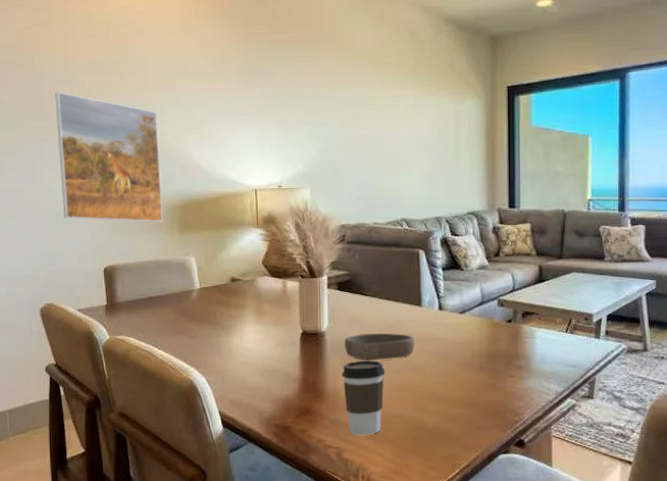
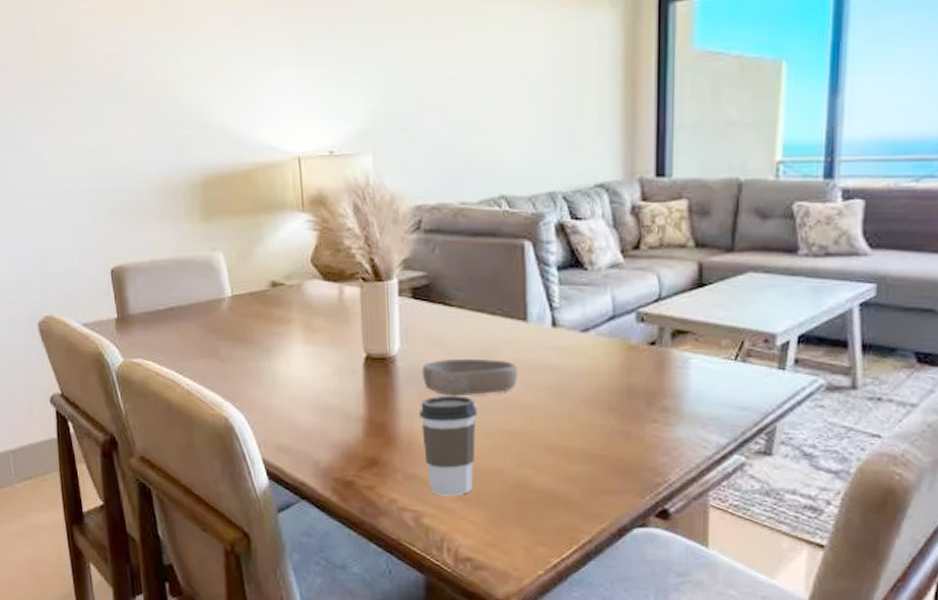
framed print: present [55,92,163,223] -> none [34,27,180,207]

